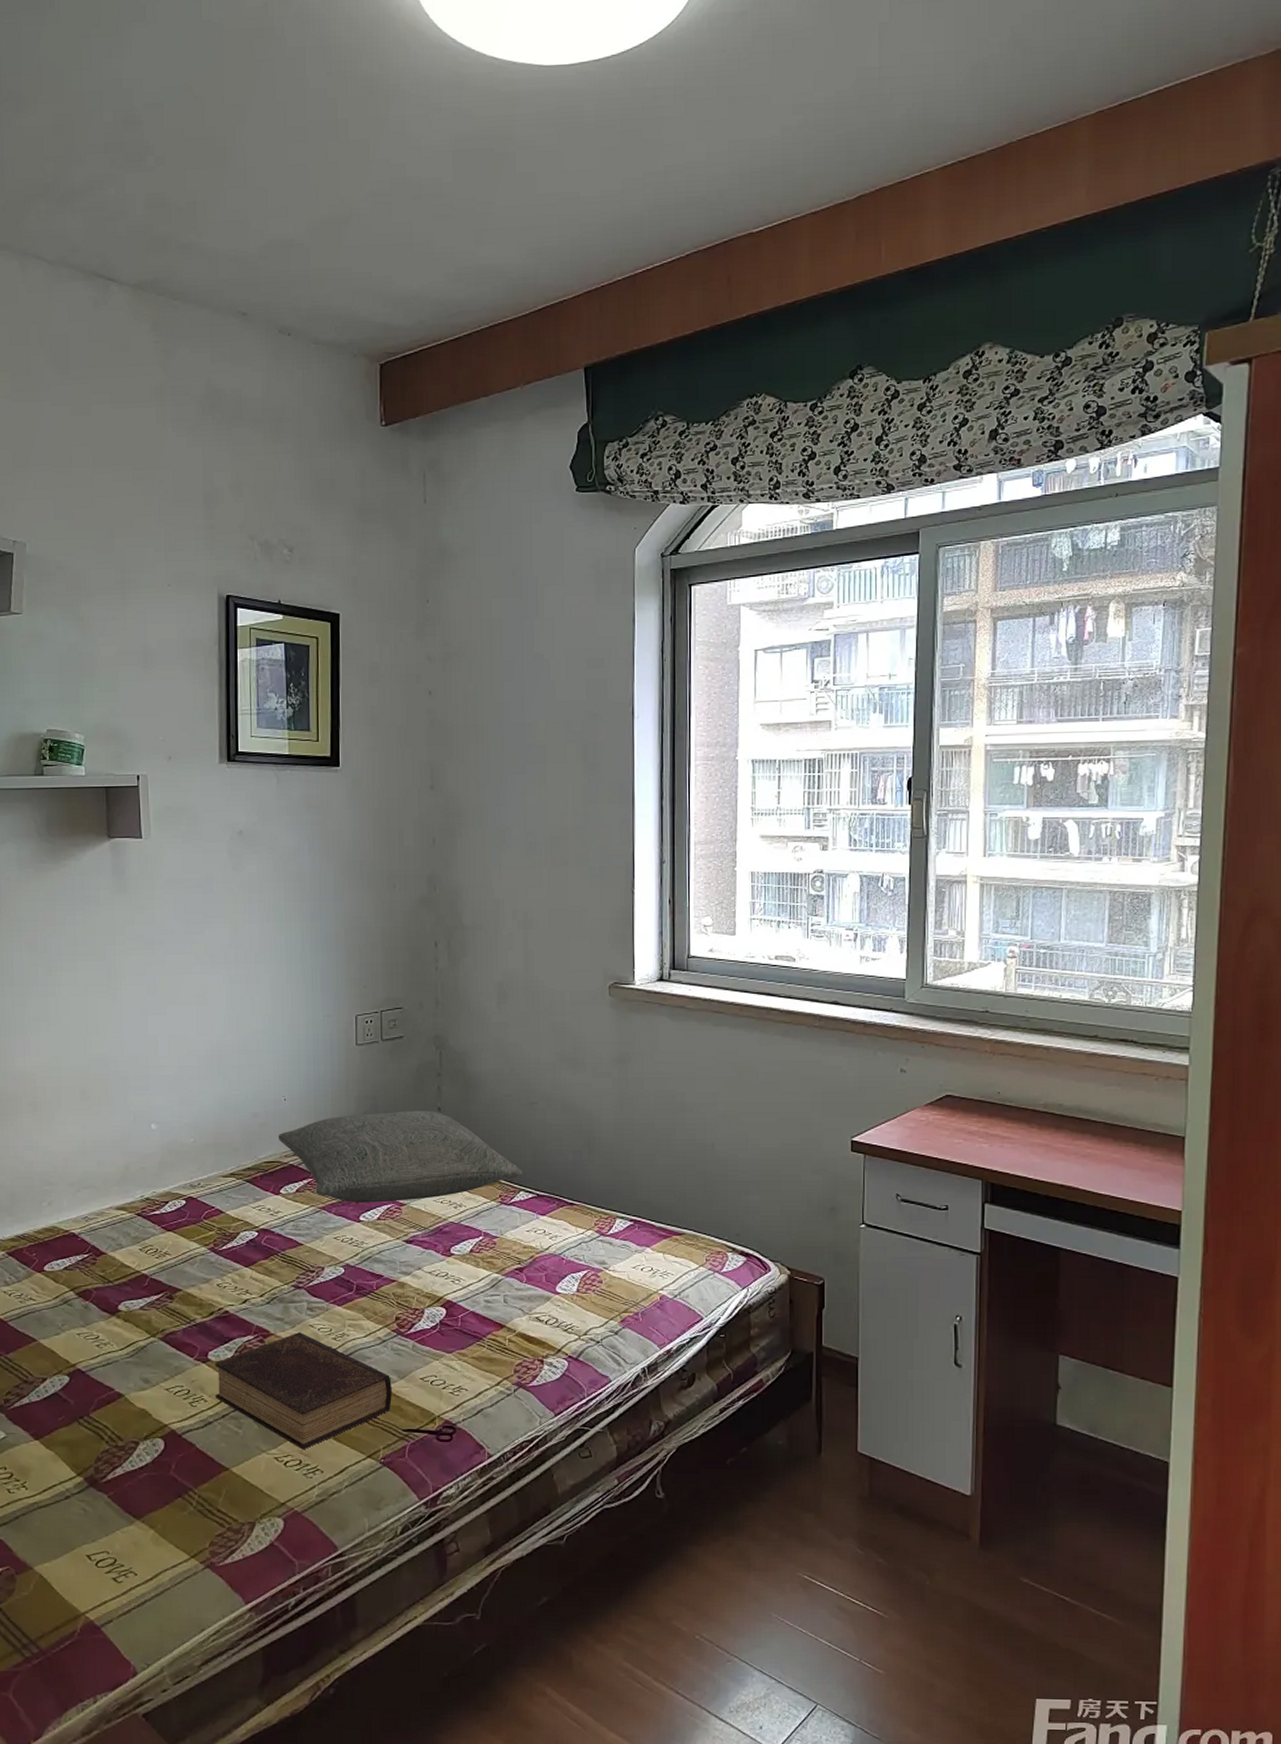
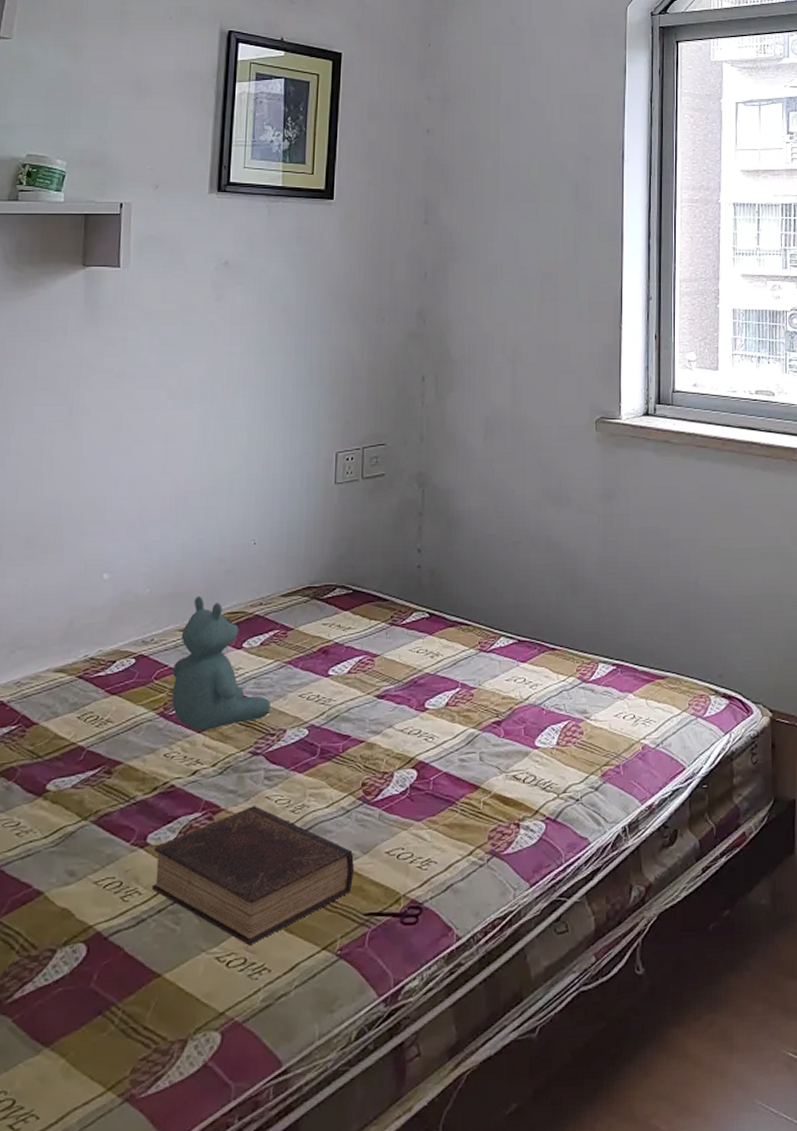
stuffed bear: none [219,1146,309,1266] -> present [172,596,271,732]
pillow: present [278,1110,523,1203] -> none [244,552,504,655]

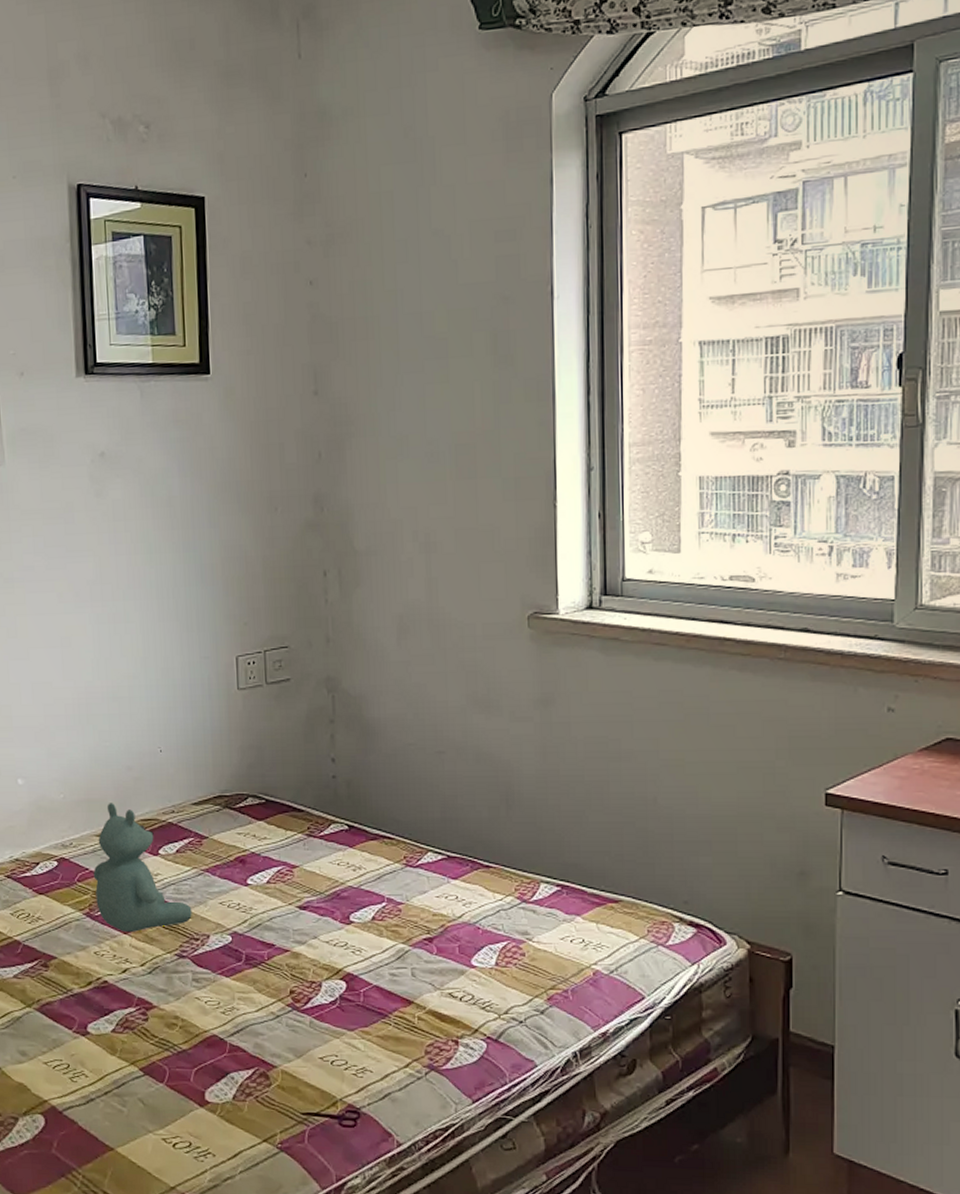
book: present [152,804,354,946] -> none [95,1004,288,1132]

